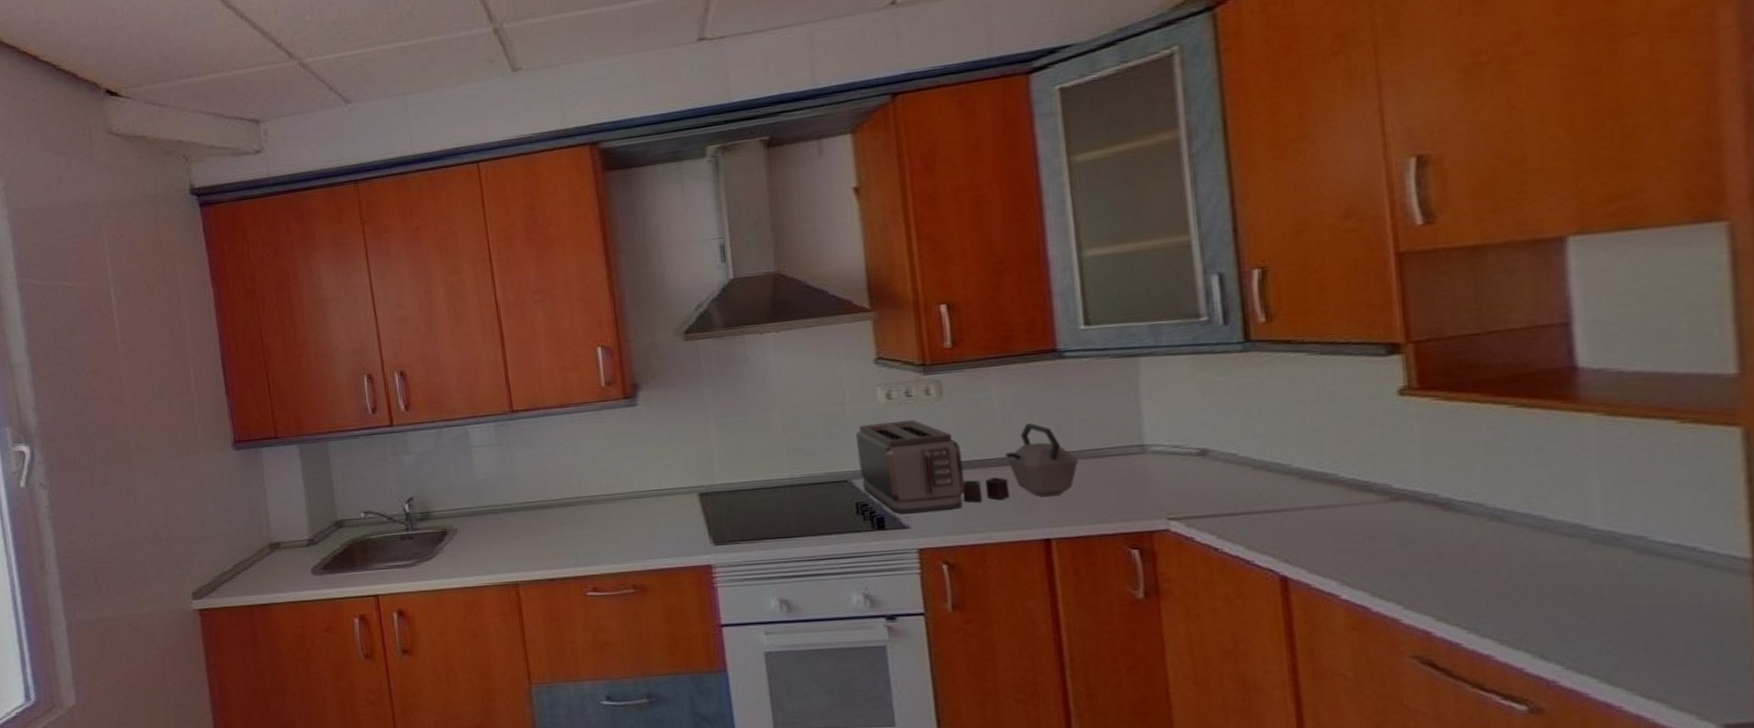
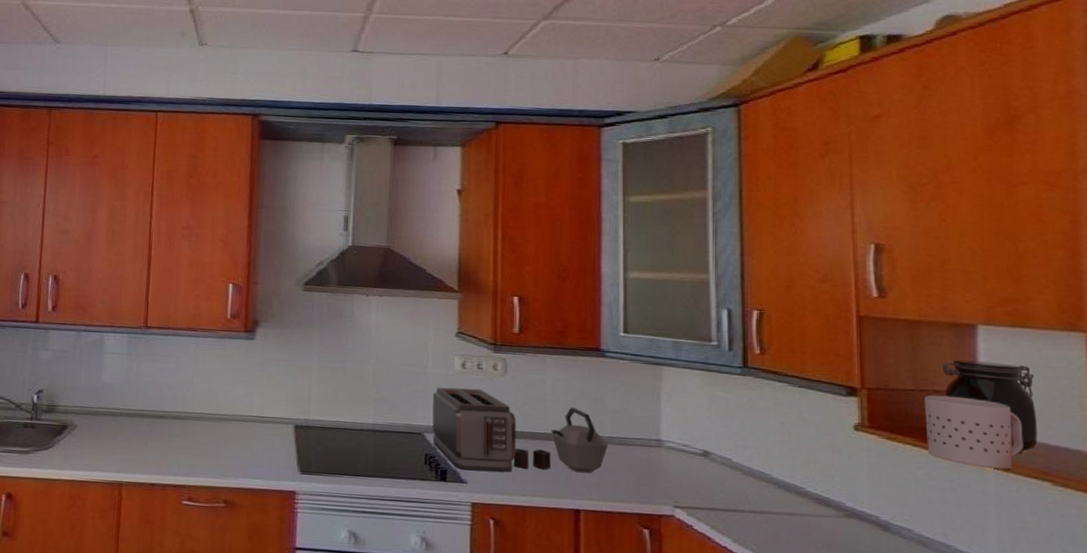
mug: none [1494,331,1636,416] -> present [924,395,1023,470]
jar: none [1518,278,1657,390] -> present [943,359,1038,453]

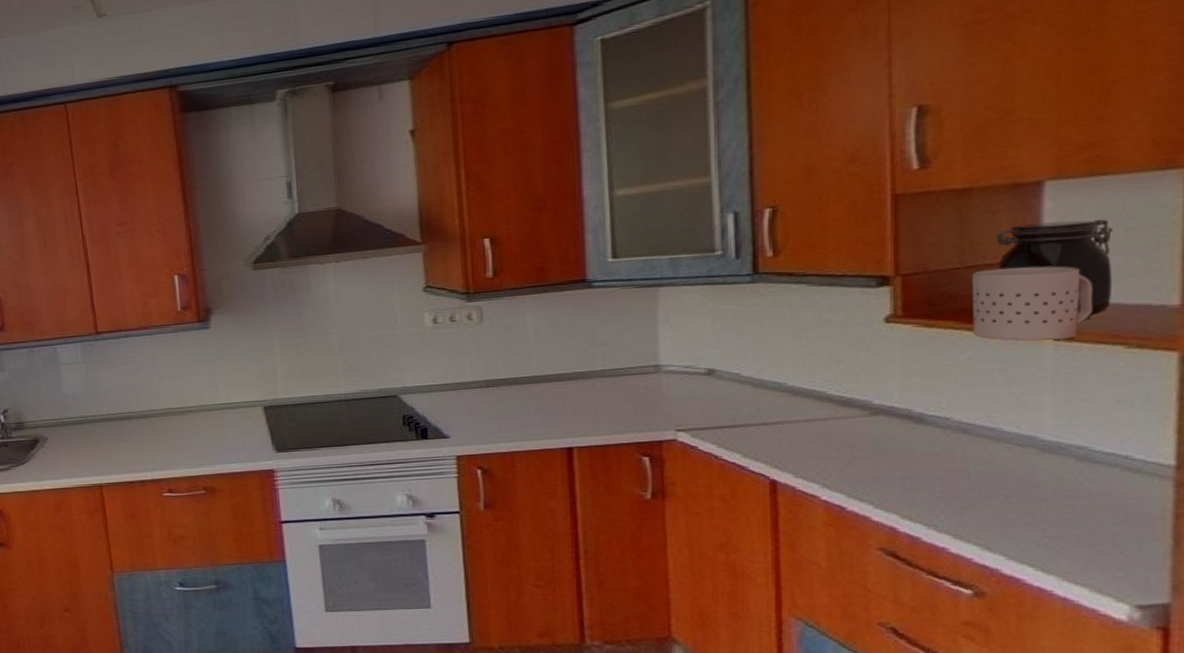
toaster: present [432,387,516,472] -> none [405,342,499,426]
kettle: present [514,407,609,473] -> none [498,346,601,416]

